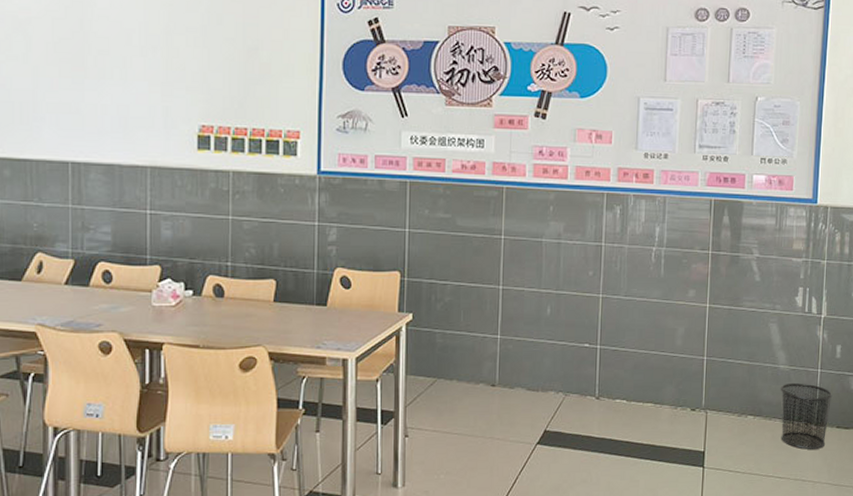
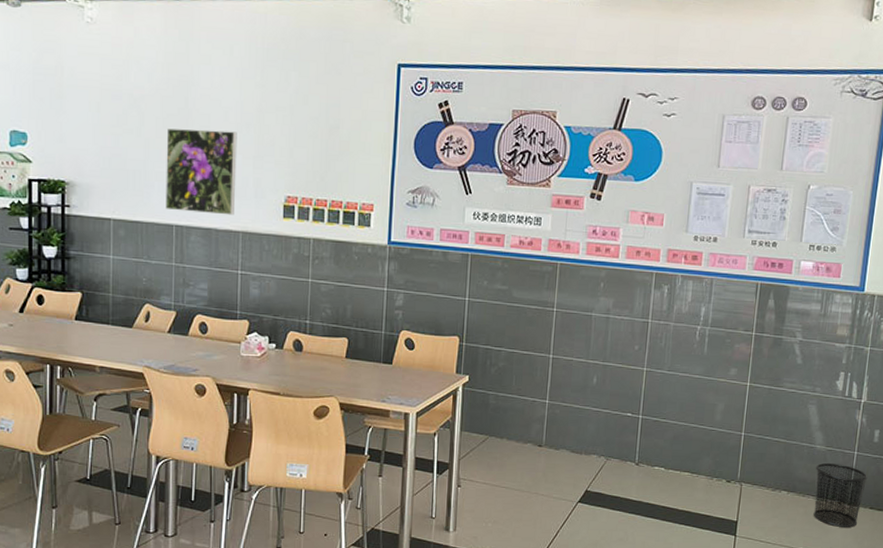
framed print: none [58,53,142,149] -> present [165,128,237,216]

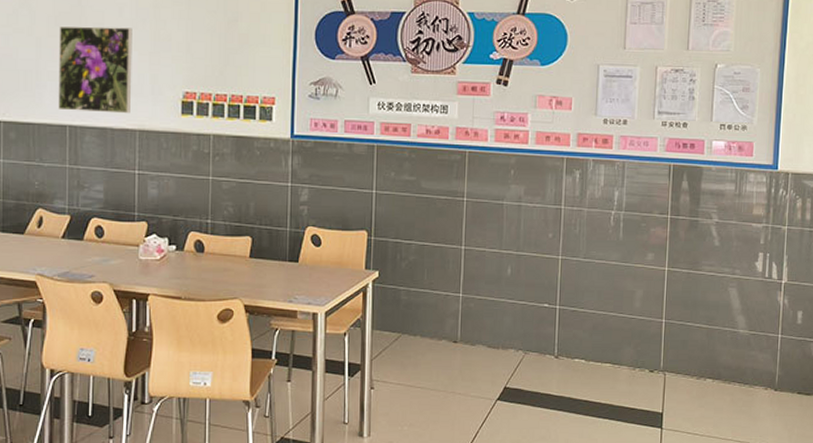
waste bin: present [813,462,868,527] -> none [739,347,794,414]

